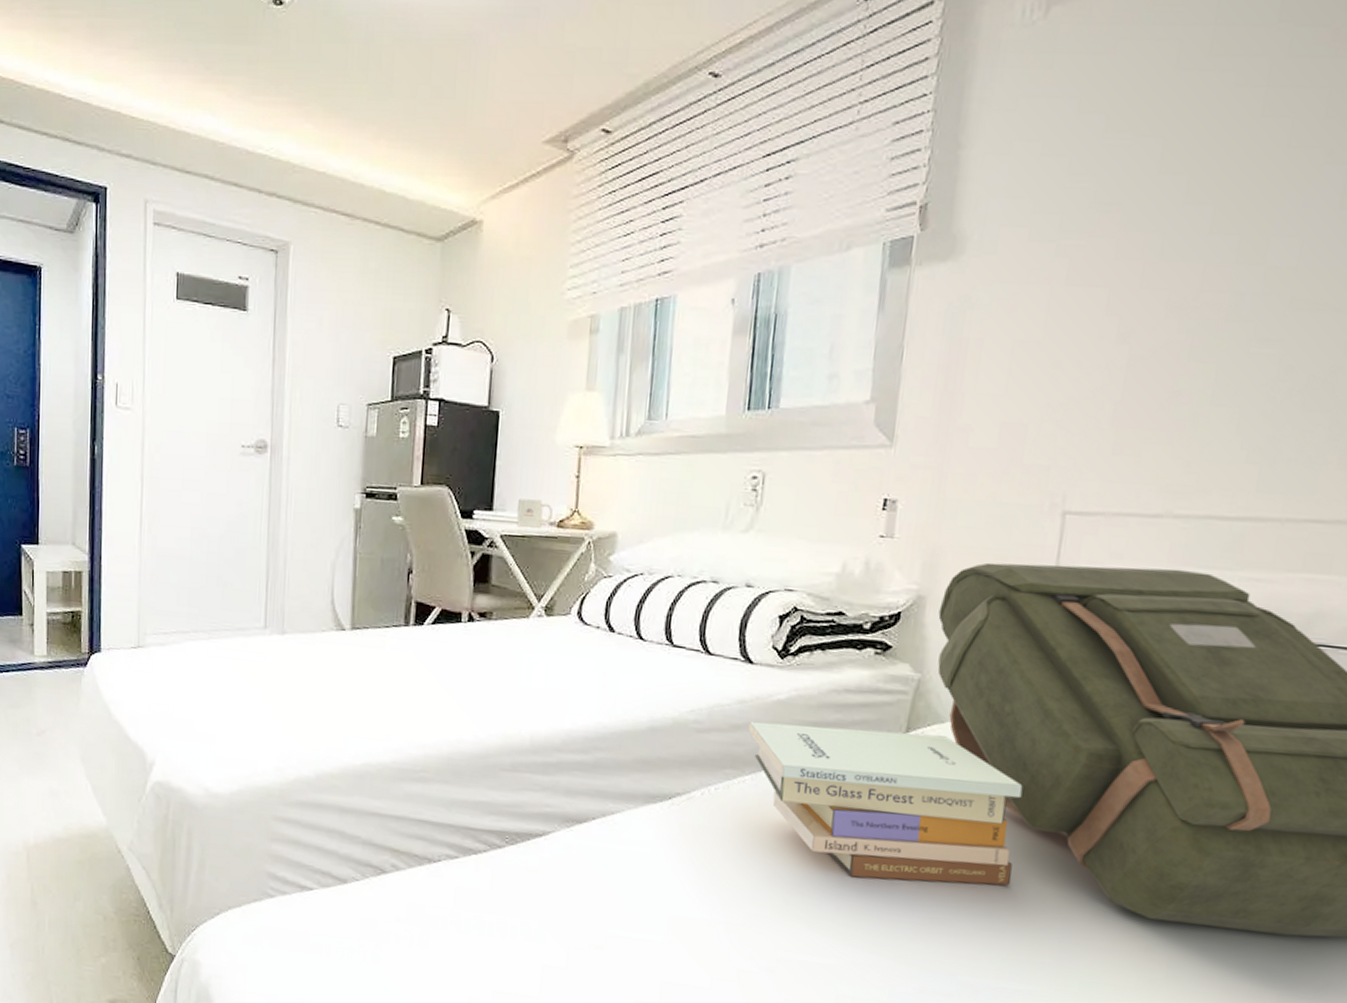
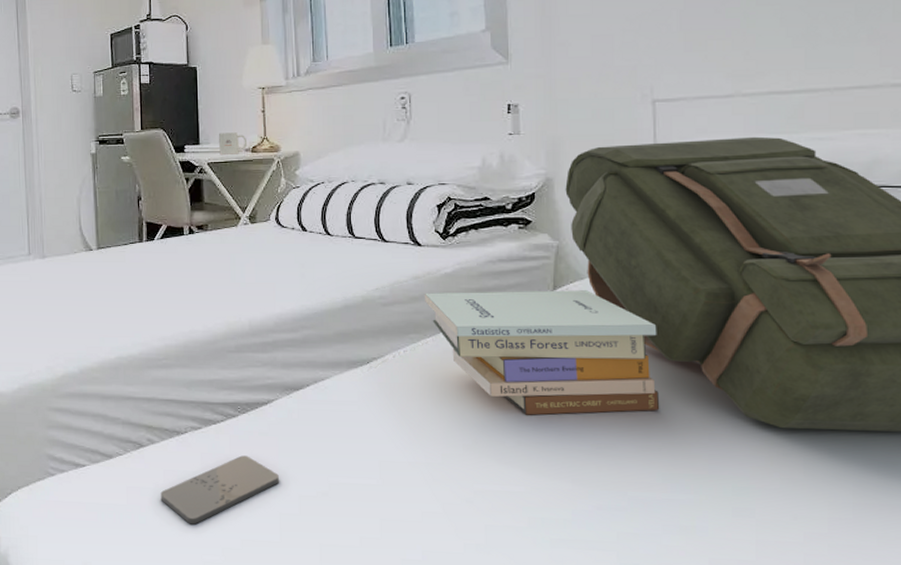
smartphone: none [400,893,547,969] -> present [160,455,280,525]

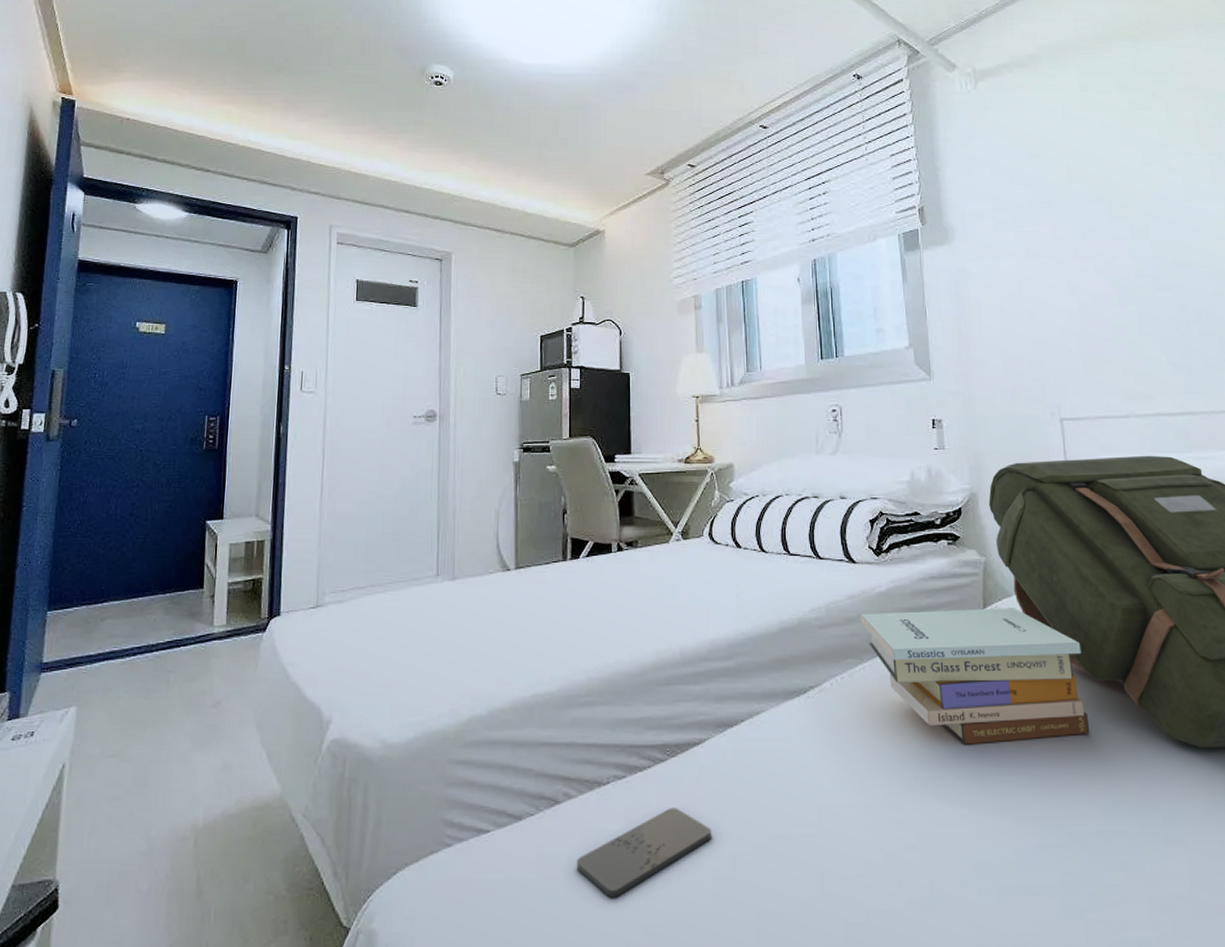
mug: present [218,132,248,156] -> none [650,442,681,466]

